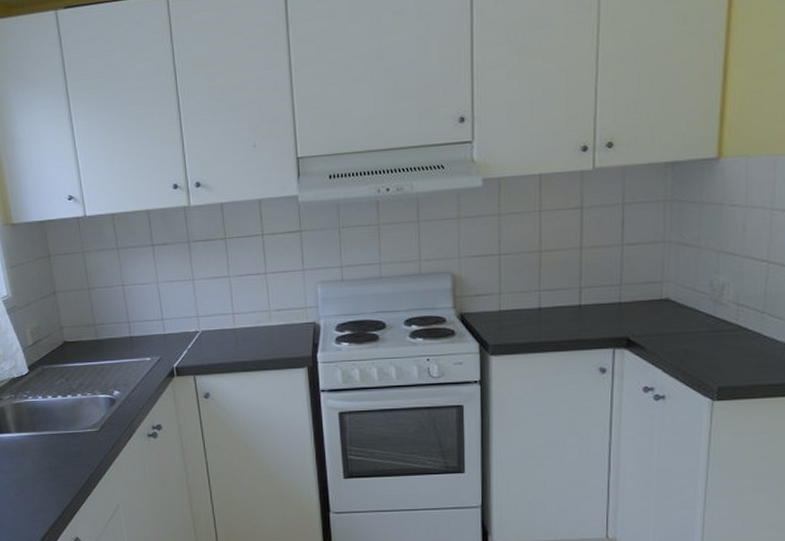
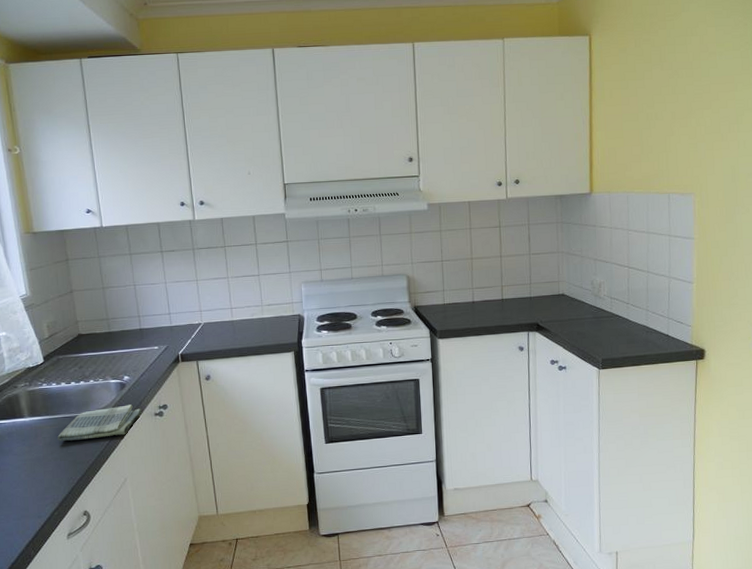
dish towel: none [46,423,134,460] -> present [57,404,142,441]

